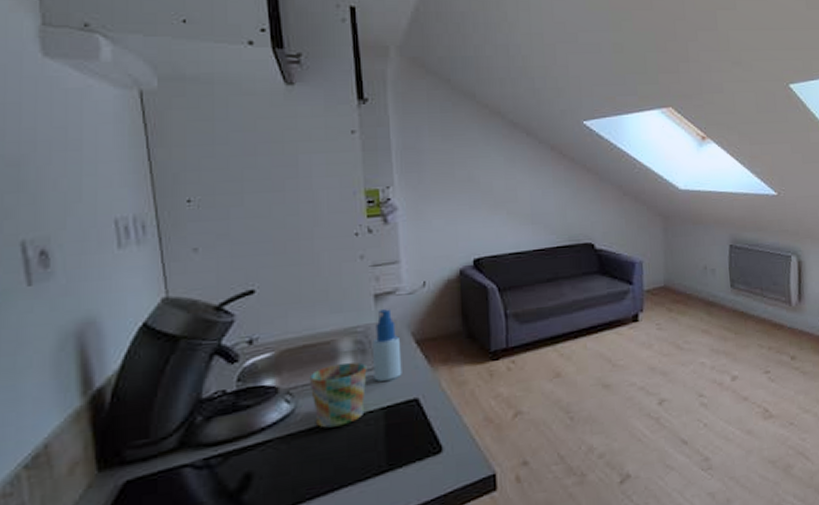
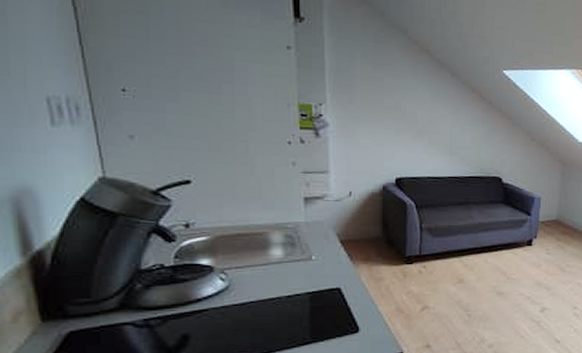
mug: present [309,362,367,428] -> none [242,252,295,304]
spray bottle: present [373,309,402,382] -> none [302,211,327,271]

